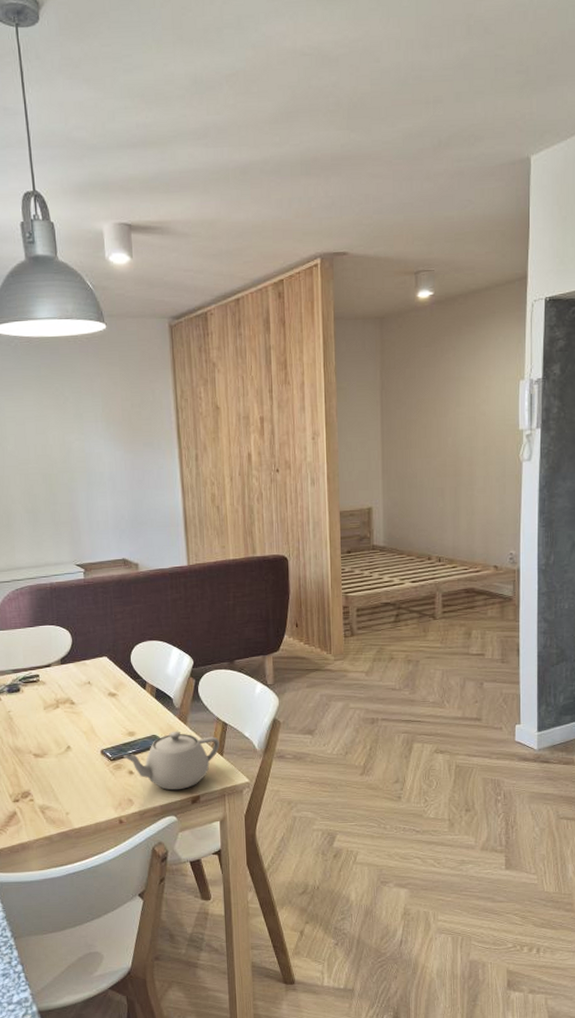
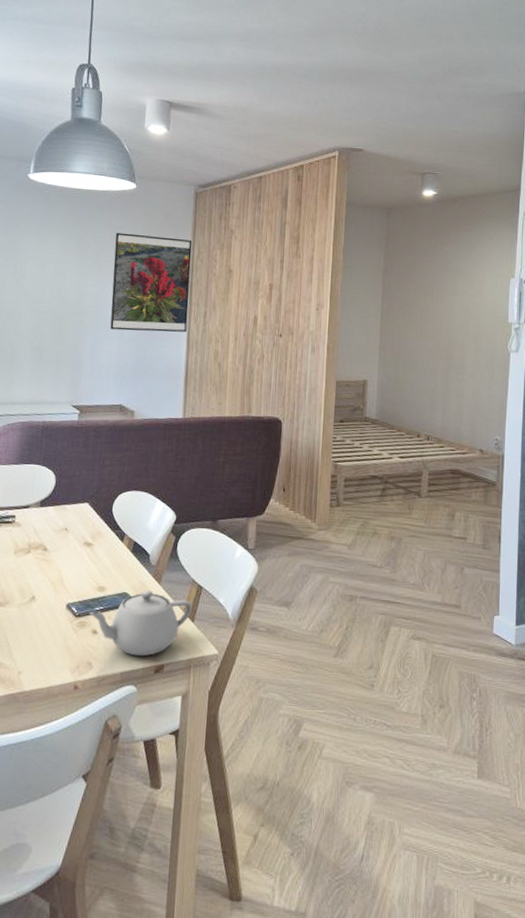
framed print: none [92,379,180,484] -> present [110,232,192,332]

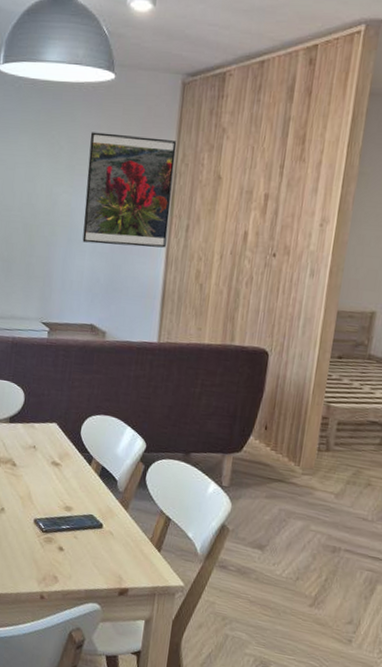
teapot: present [88,590,193,657] -> none [55,514,160,578]

